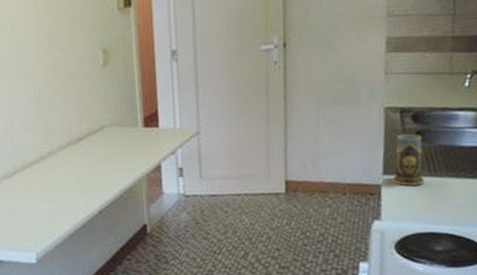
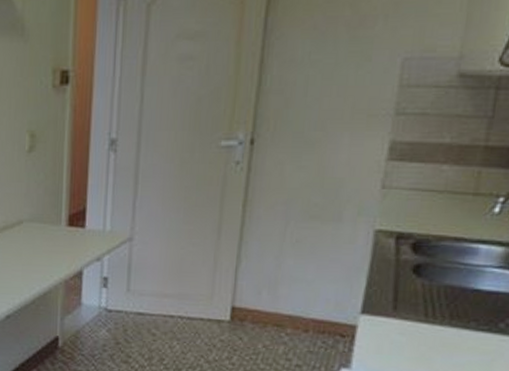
mug: present [392,133,425,186] -> none [372,265,421,333]

